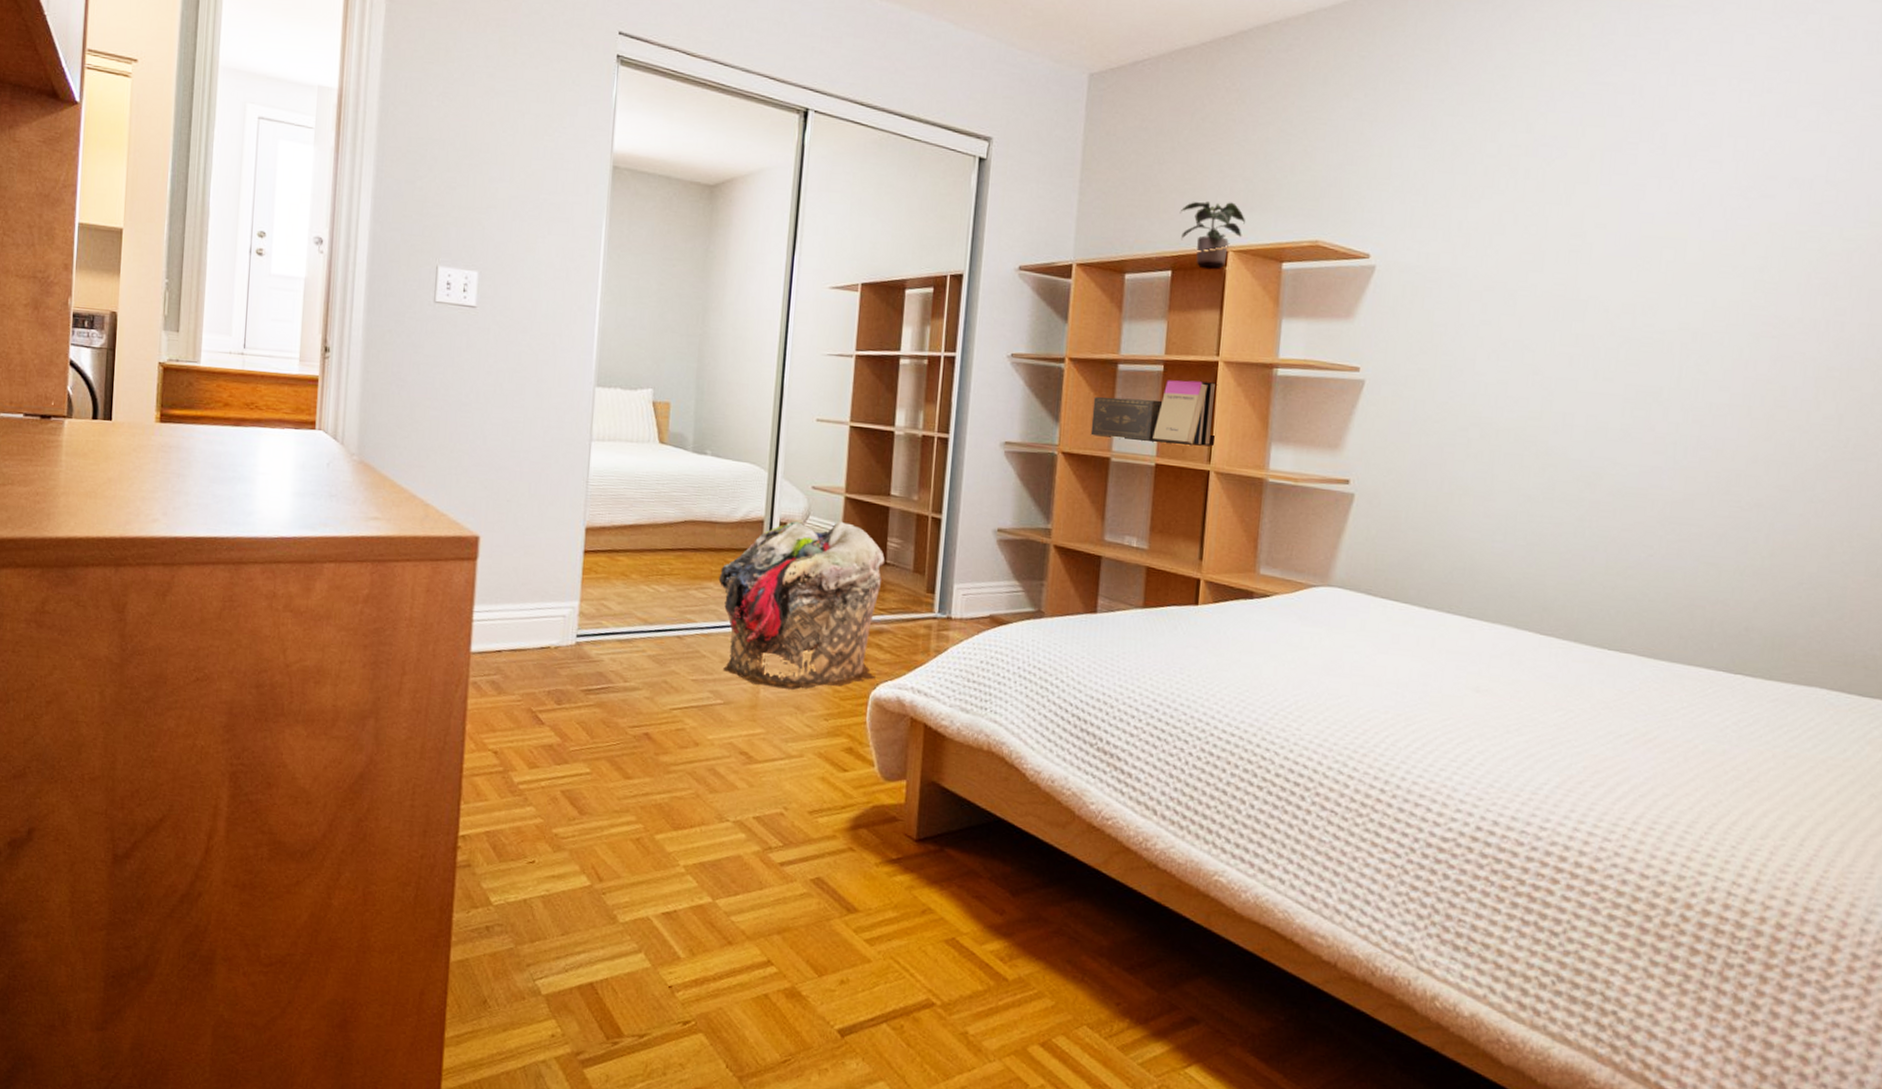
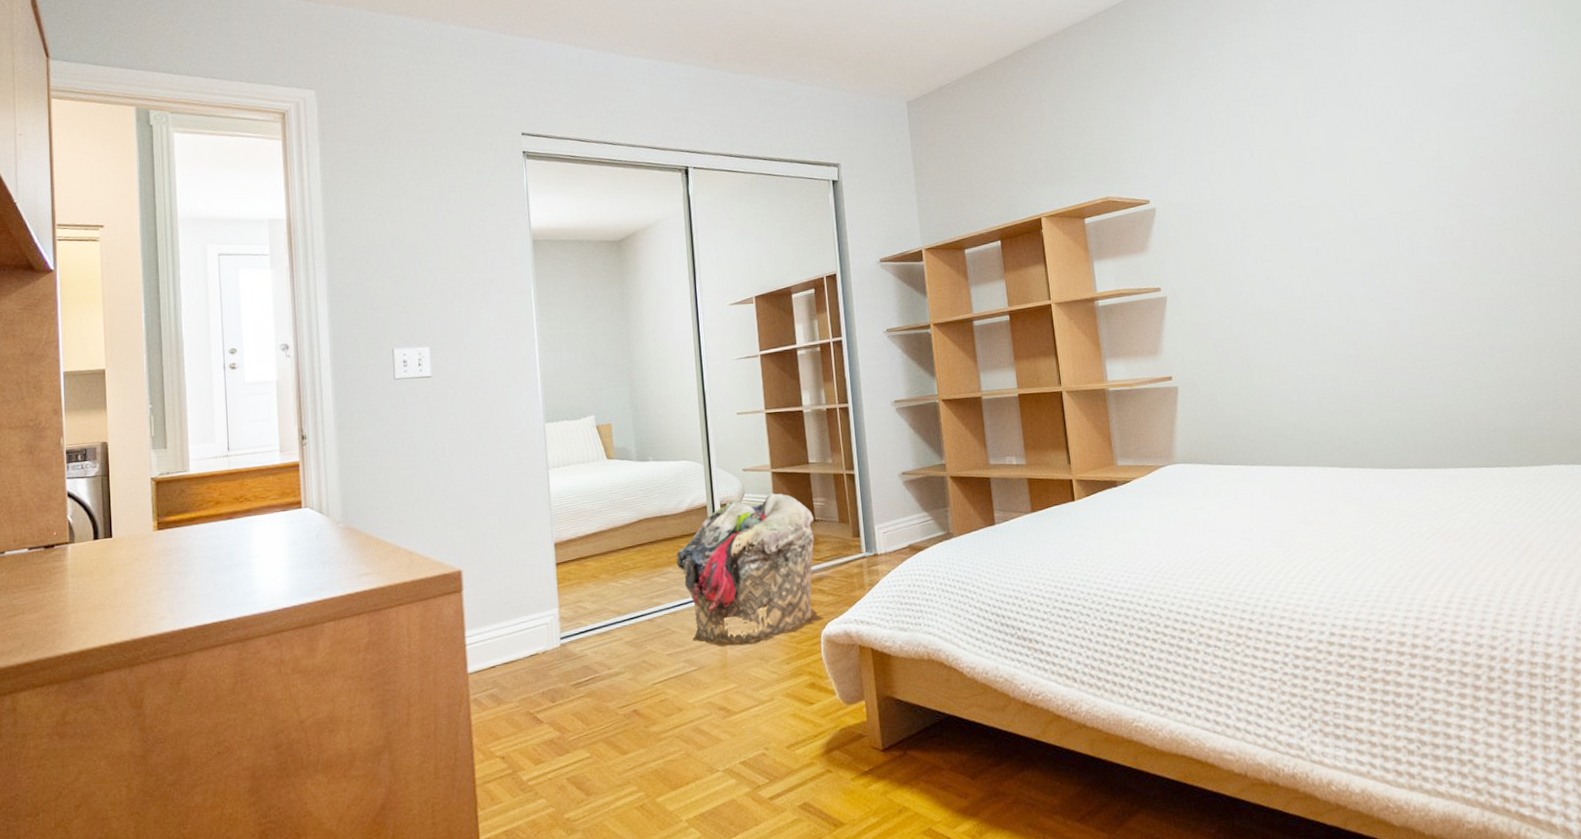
decorative box: present [1090,397,1163,442] -> none [959,344,1017,382]
books: present [1152,380,1218,445] -> none [1011,321,1061,376]
potted plant: present [1179,201,1245,270] -> none [997,180,1050,235]

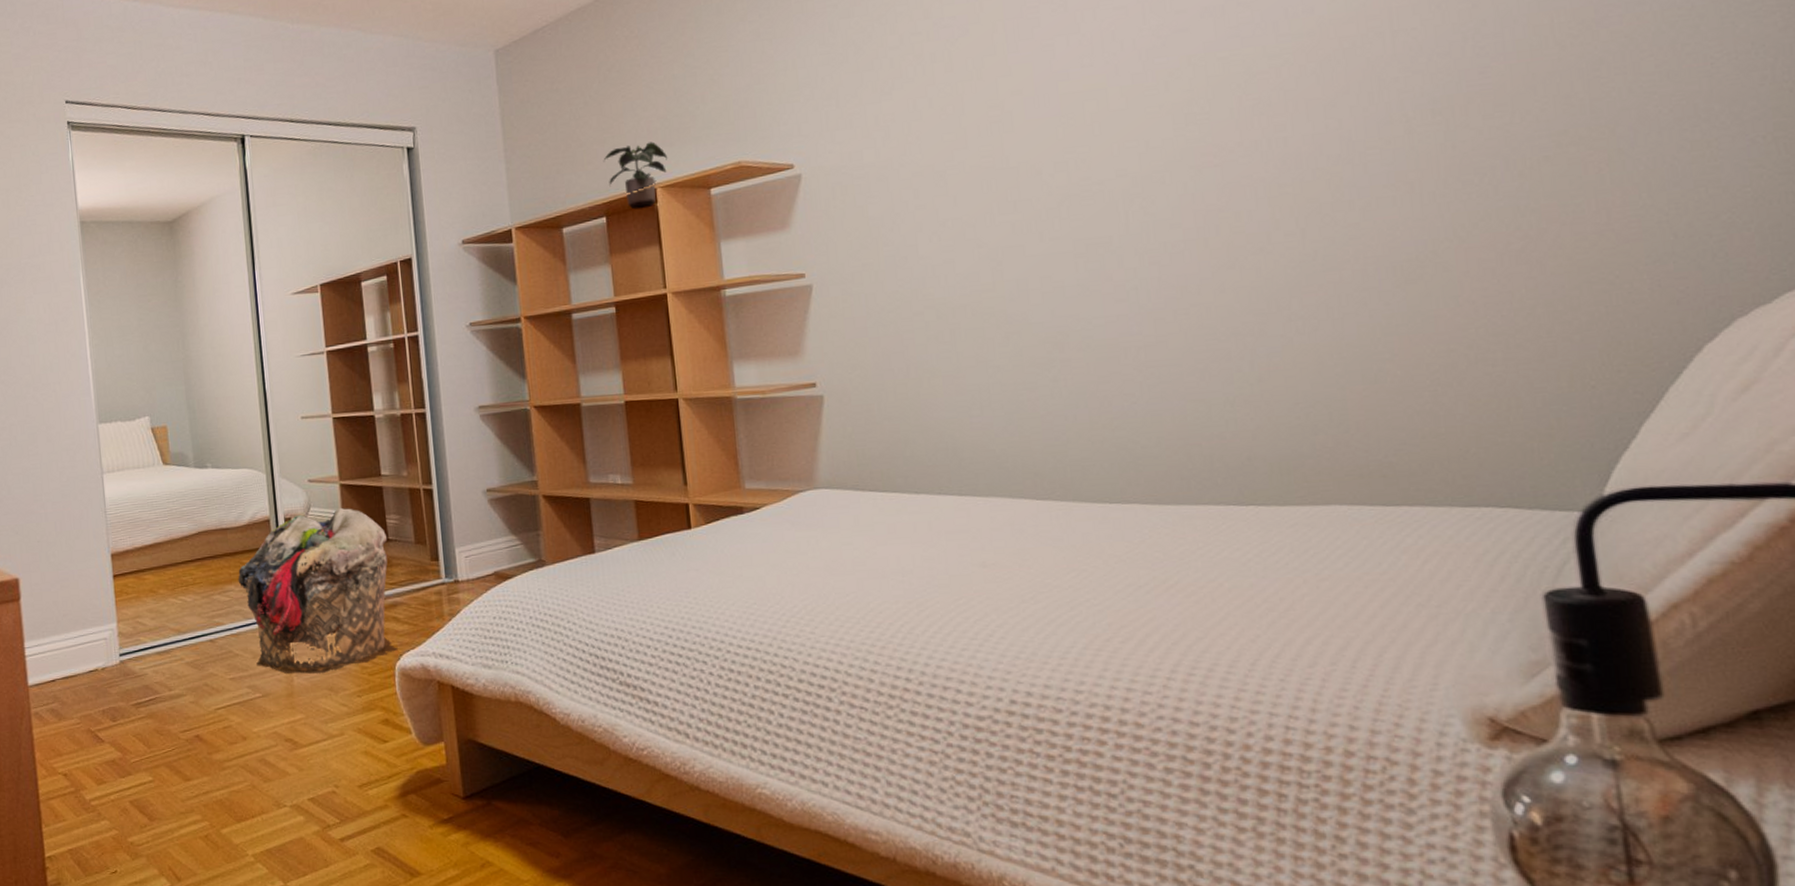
potted plant: none [997,180,1050,235] -> present [603,142,667,210]

